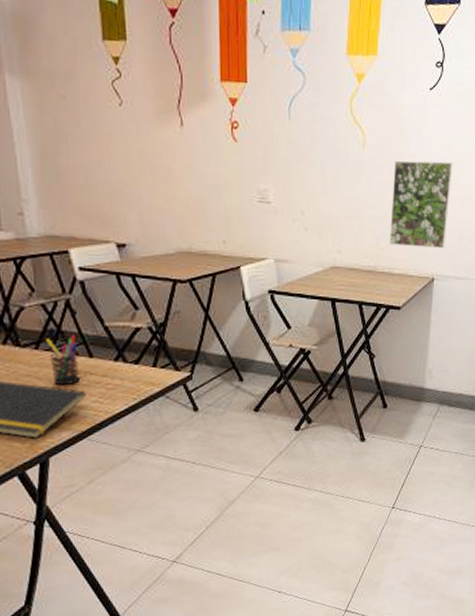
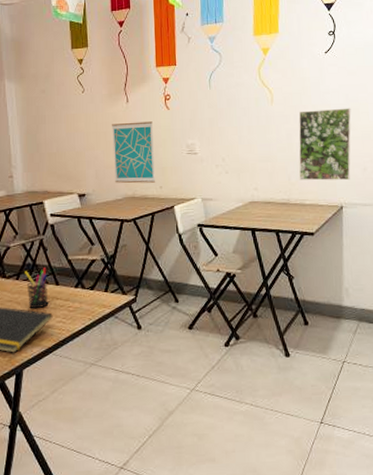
wall art: none [161,153,219,236] -> present [112,121,156,184]

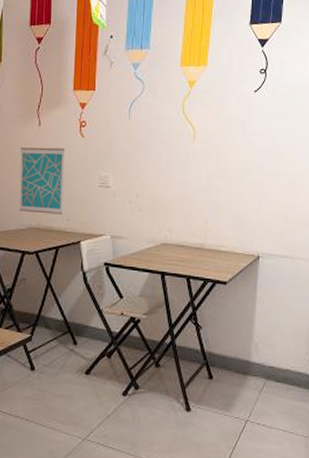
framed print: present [298,108,351,181] -> none [216,151,277,230]

